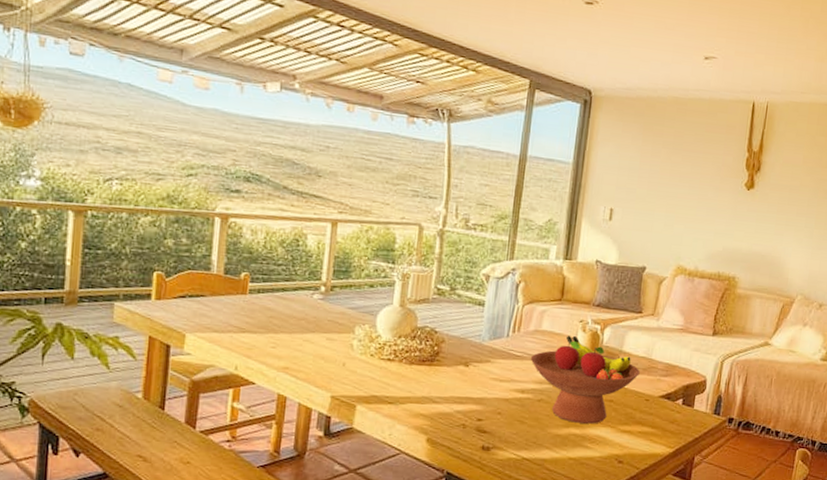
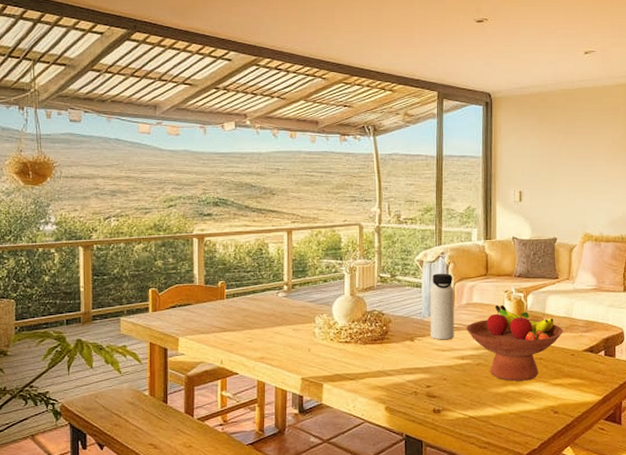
water bottle: none [488,291,523,369] -> present [430,273,455,340]

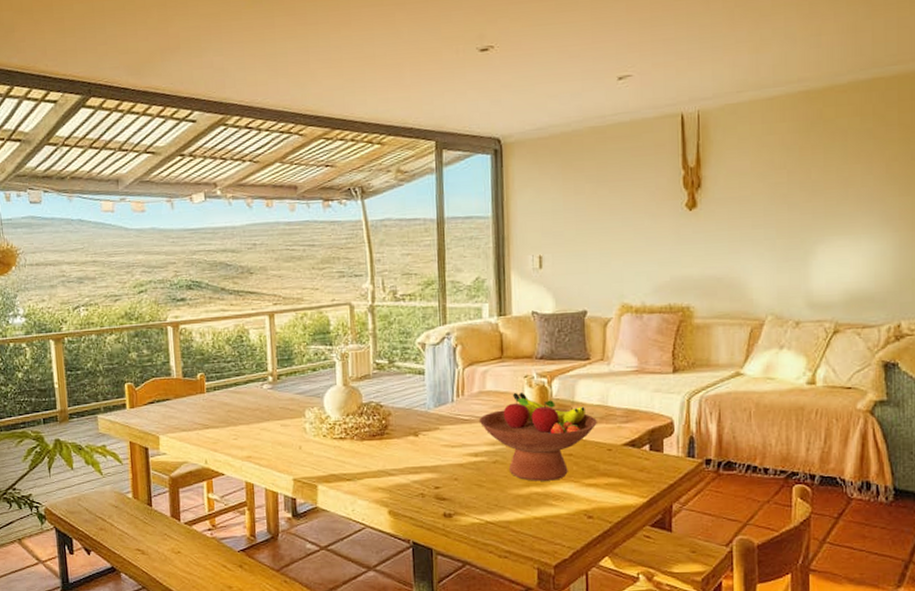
water bottle: present [430,273,455,340] -> none [435,357,465,435]

